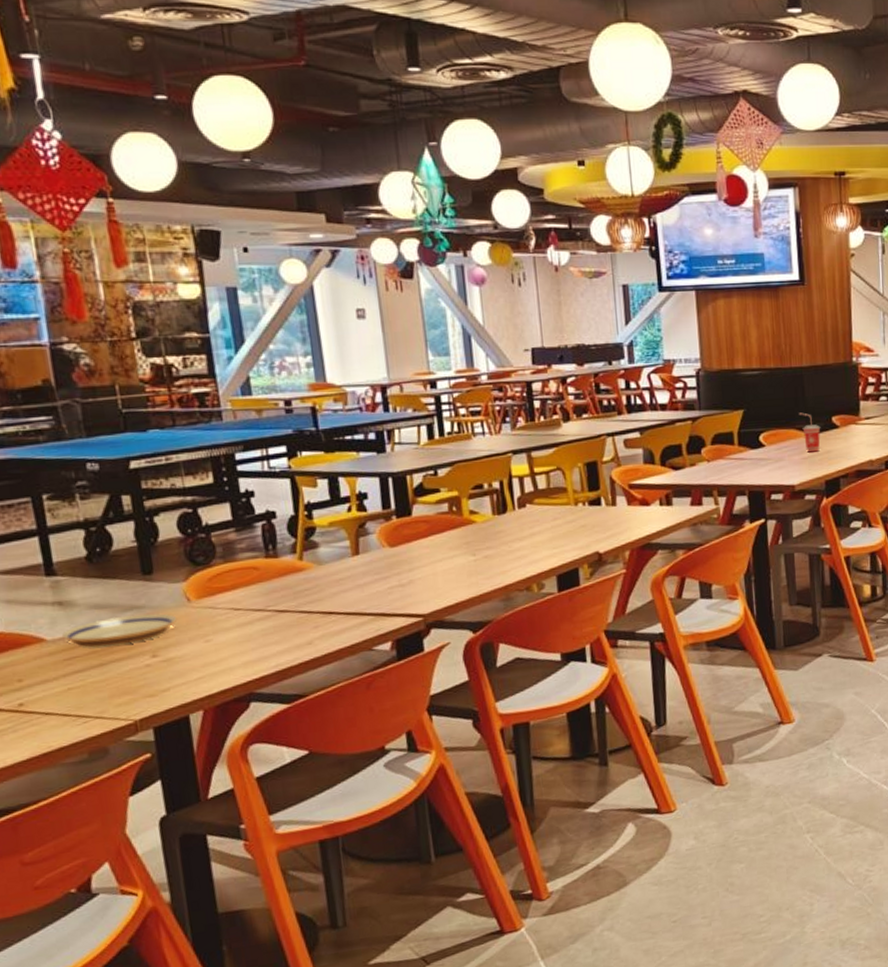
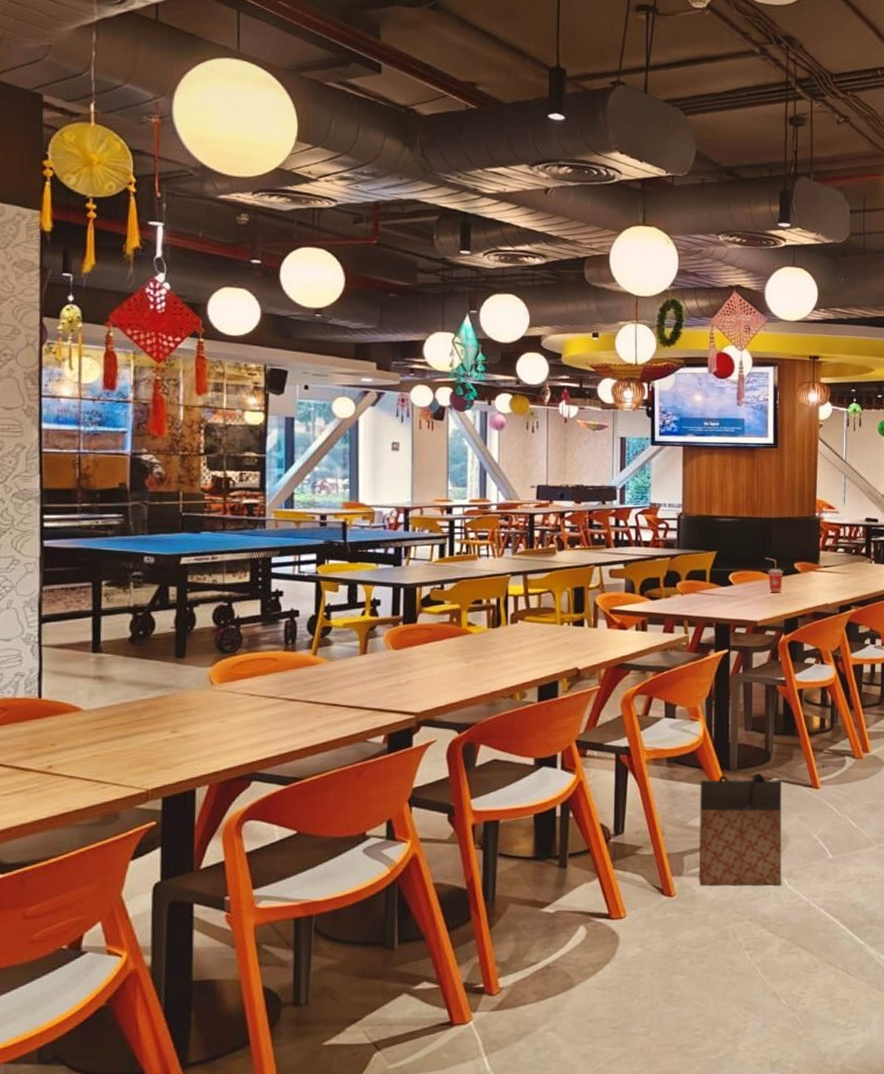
plate: present [62,613,176,647] -> none [97,694,198,720]
bag: none [744,650,841,772] -> present [699,773,782,886]

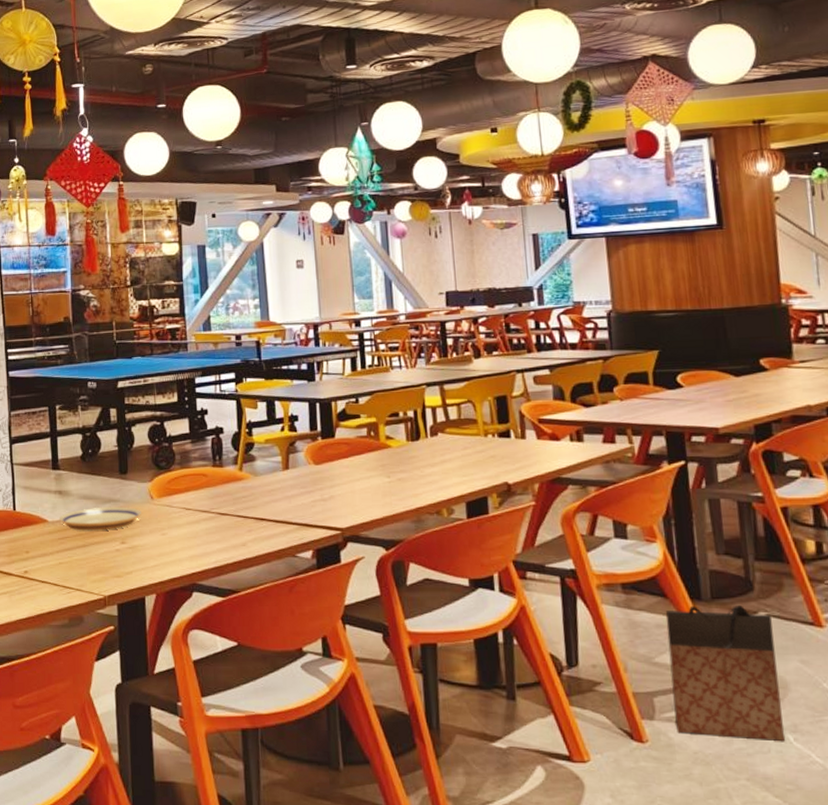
plate: none [97,694,198,720] -> present [59,507,141,531]
beverage cup: present [765,557,784,593] -> none [721,354,747,395]

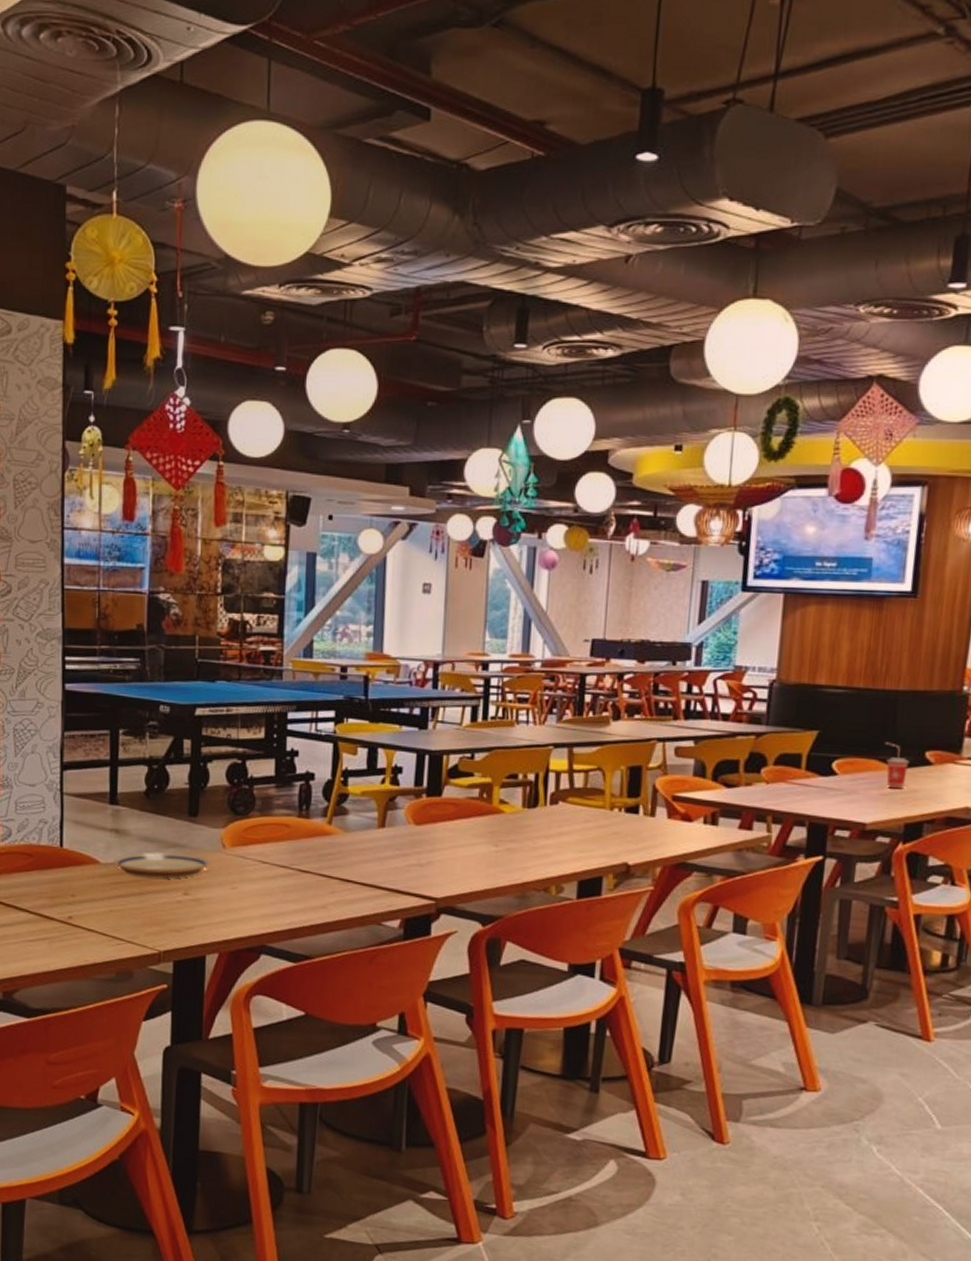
bag: present [665,605,786,741] -> none [760,1009,880,1152]
beverage cup: none [721,354,747,395] -> present [885,742,910,789]

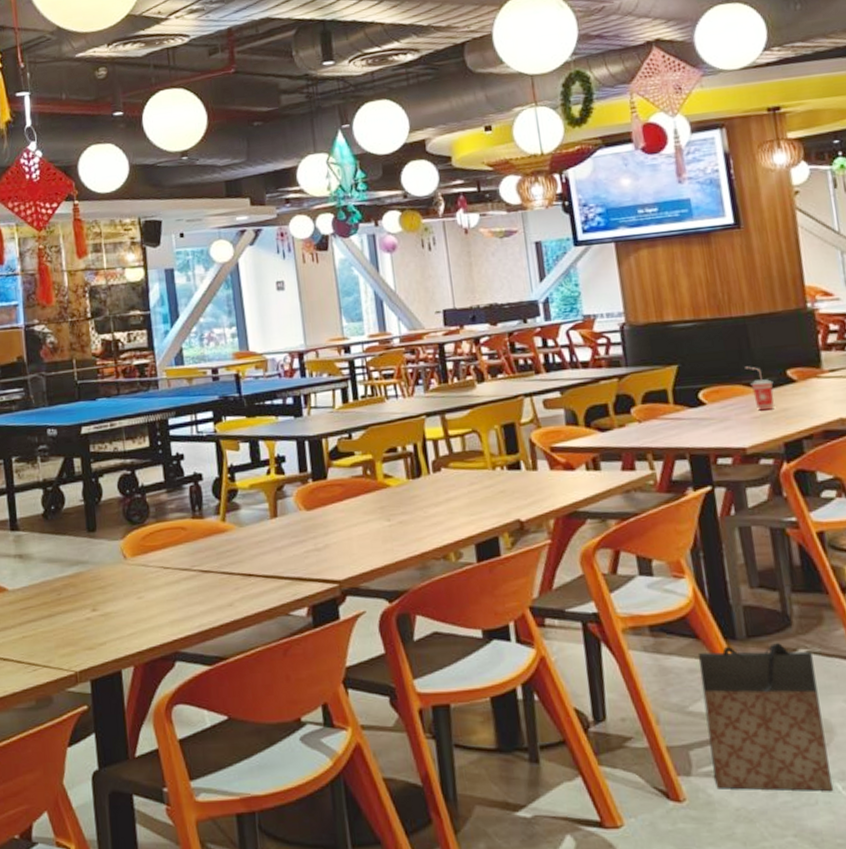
plate: present [114,852,210,878] -> none [21,569,114,599]
bag: none [760,1009,880,1152] -> present [697,643,834,791]

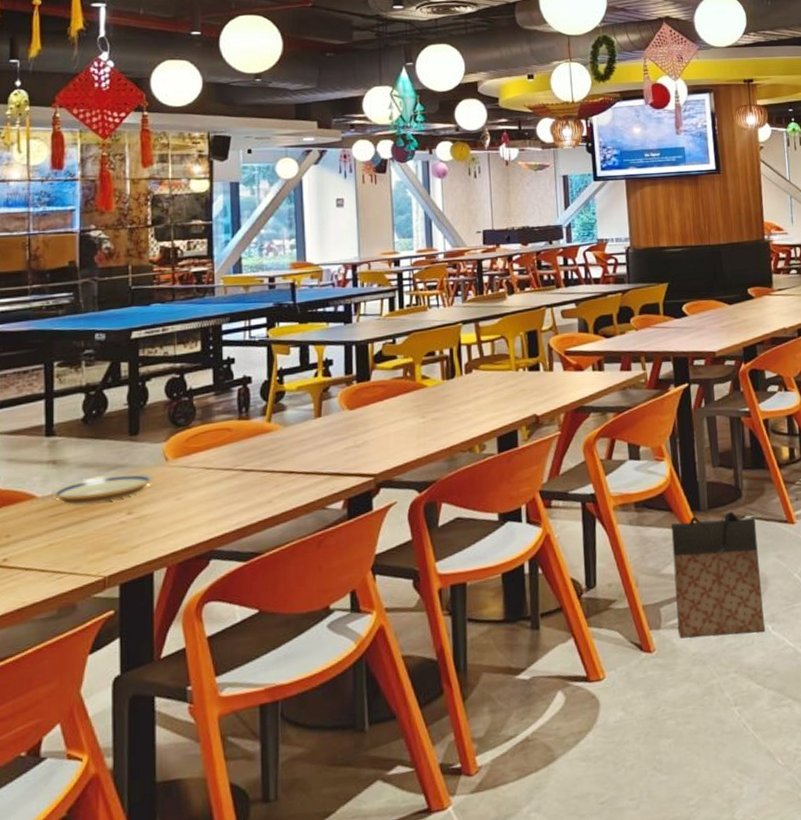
plate: none [21,569,114,599] -> present [52,472,153,504]
beverage cup: present [744,366,774,411] -> none [717,285,738,321]

